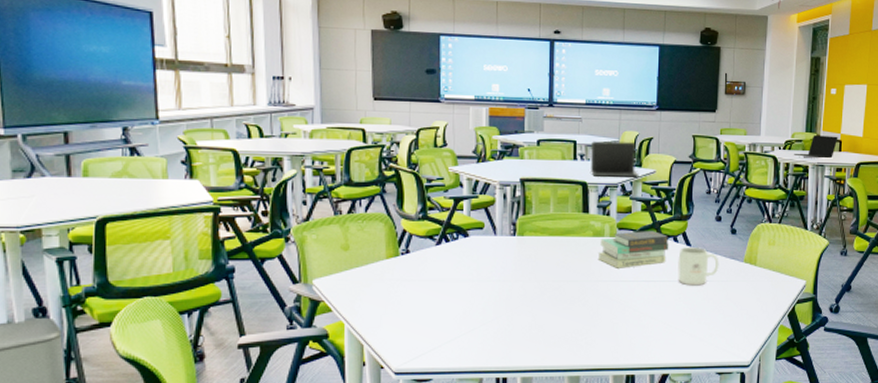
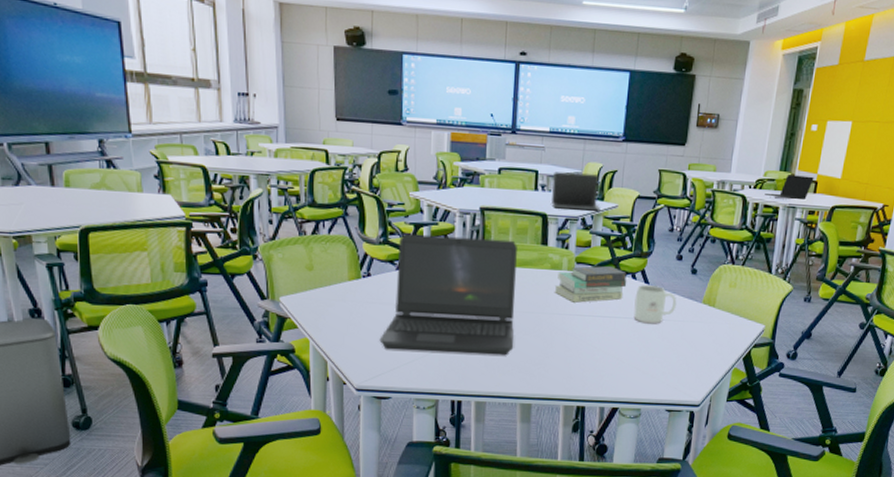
laptop computer: none [419,208,559,327] -> present [379,233,517,354]

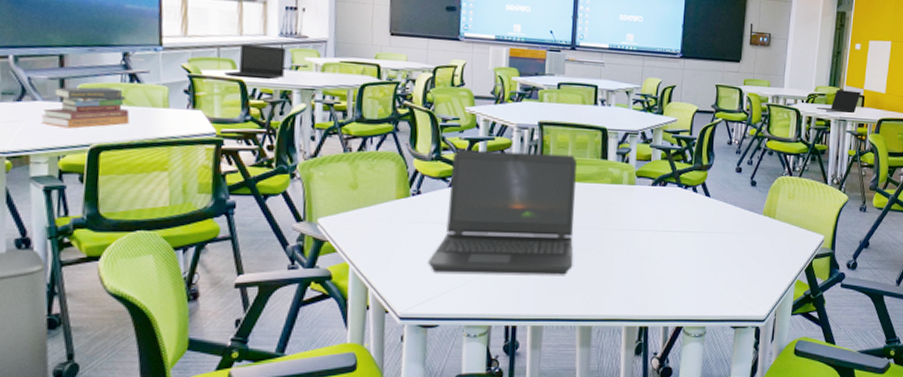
books: none [37,172,111,211] -> present [41,87,130,129]
laptop: none [187,130,241,164] -> present [224,43,286,79]
laptop computer: present [552,172,601,211] -> none [611,87,660,125]
books: present [555,265,627,303] -> none [616,179,688,217]
mug: present [633,285,677,324] -> none [695,198,738,238]

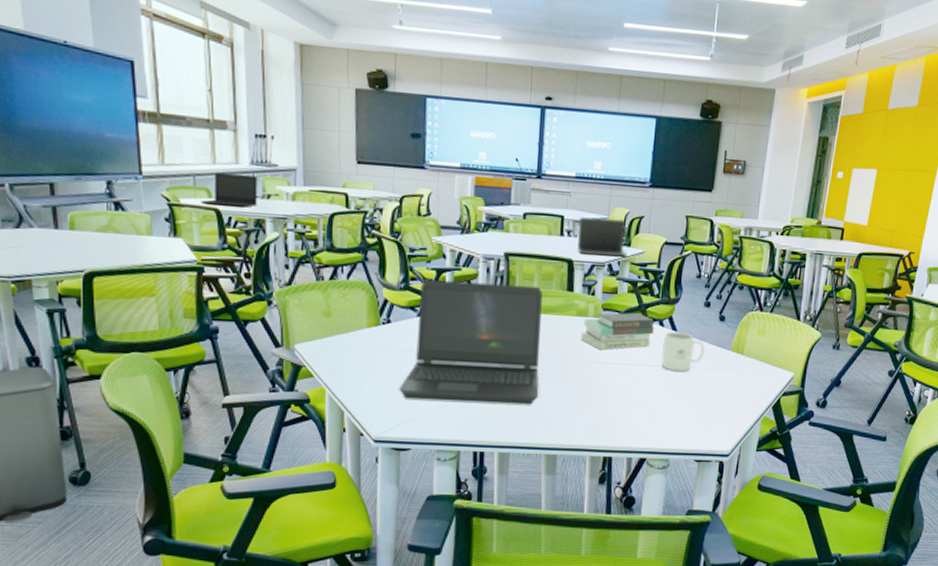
books: present [41,87,130,129] -> none [39,214,118,255]
laptop computer: none [611,87,660,125] -> present [577,217,627,257]
books: none [616,179,688,217] -> present [581,312,655,350]
mug: none [695,198,738,238] -> present [661,332,705,372]
laptop: present [817,90,861,114] -> none [792,221,841,247]

